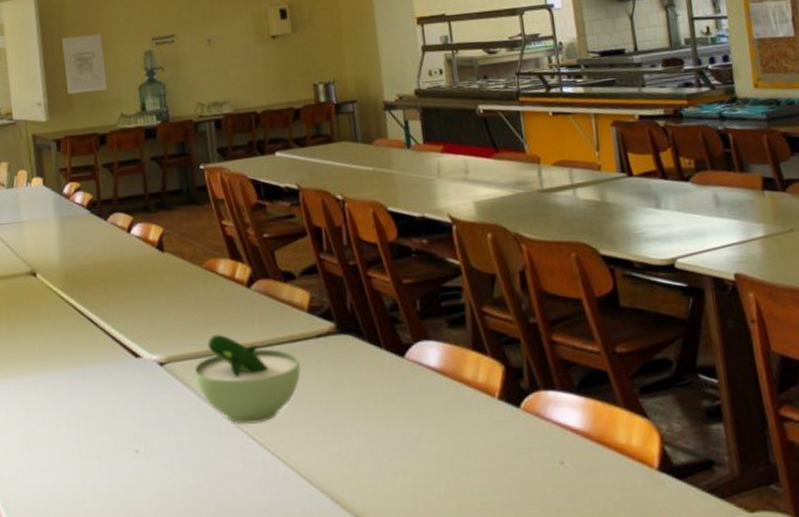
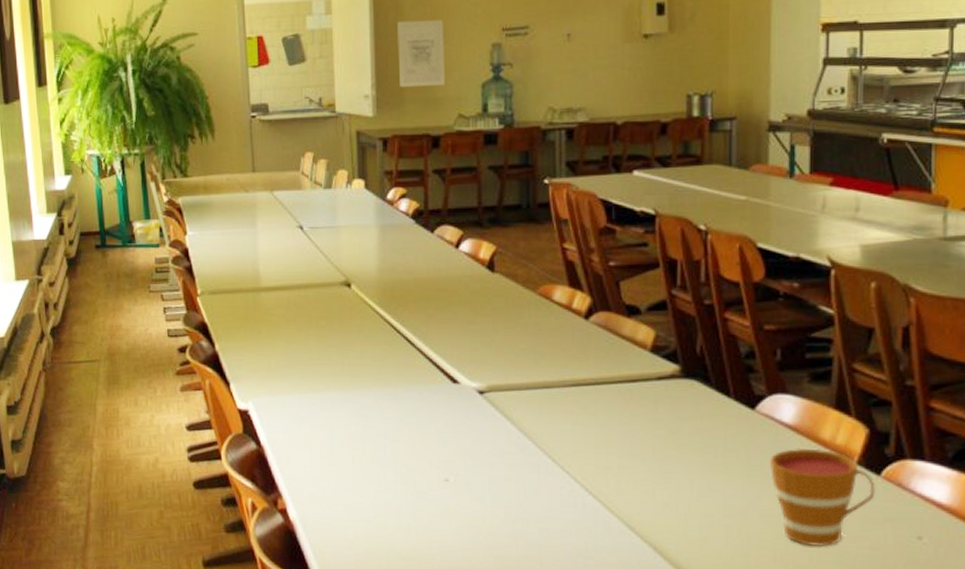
soup bowl: present [194,334,302,424] -> none [516,366,637,464]
cup: none [423,388,518,481] -> present [769,448,876,548]

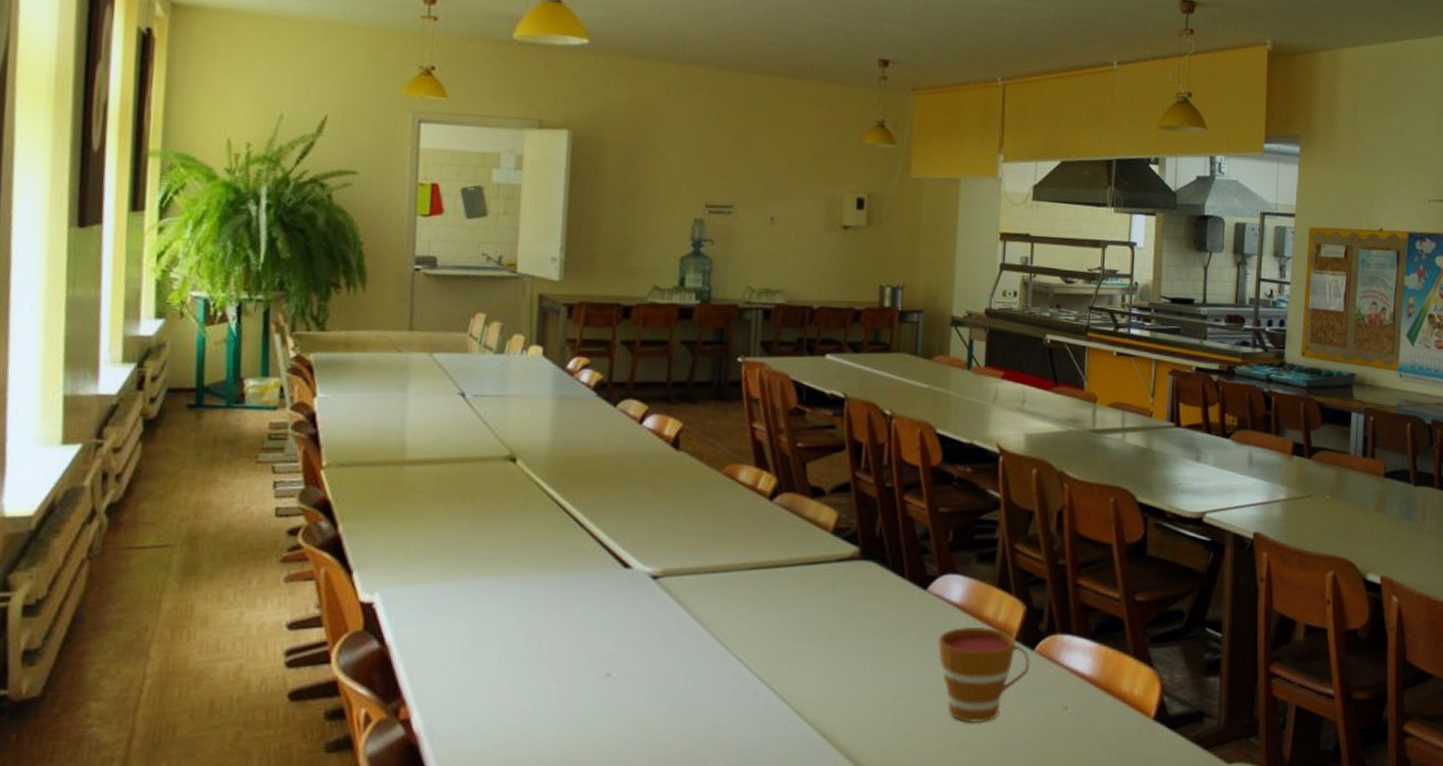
wall art: present [397,19,446,88] -> none [592,185,646,255]

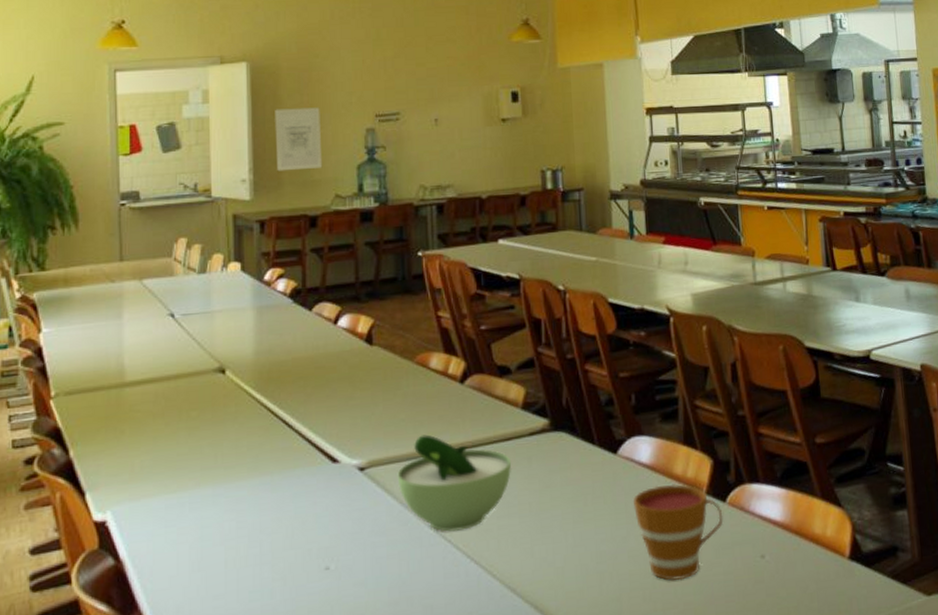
wall art: none [592,185,646,255] -> present [275,107,323,172]
soup bowl: none [691,549,815,651] -> present [397,434,512,532]

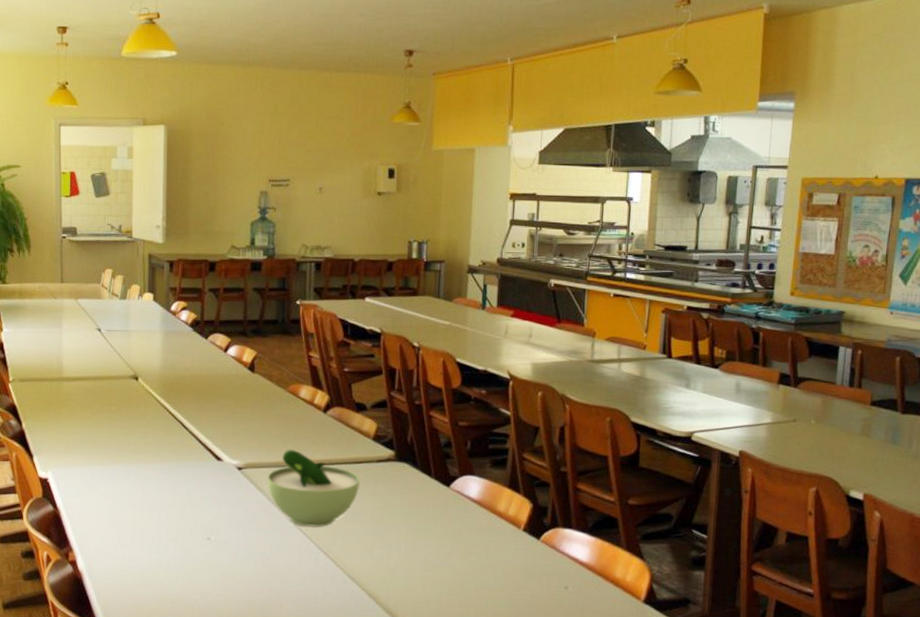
wall art: present [275,107,323,172] -> none [185,168,223,222]
cup: present [633,484,723,581] -> none [459,517,536,595]

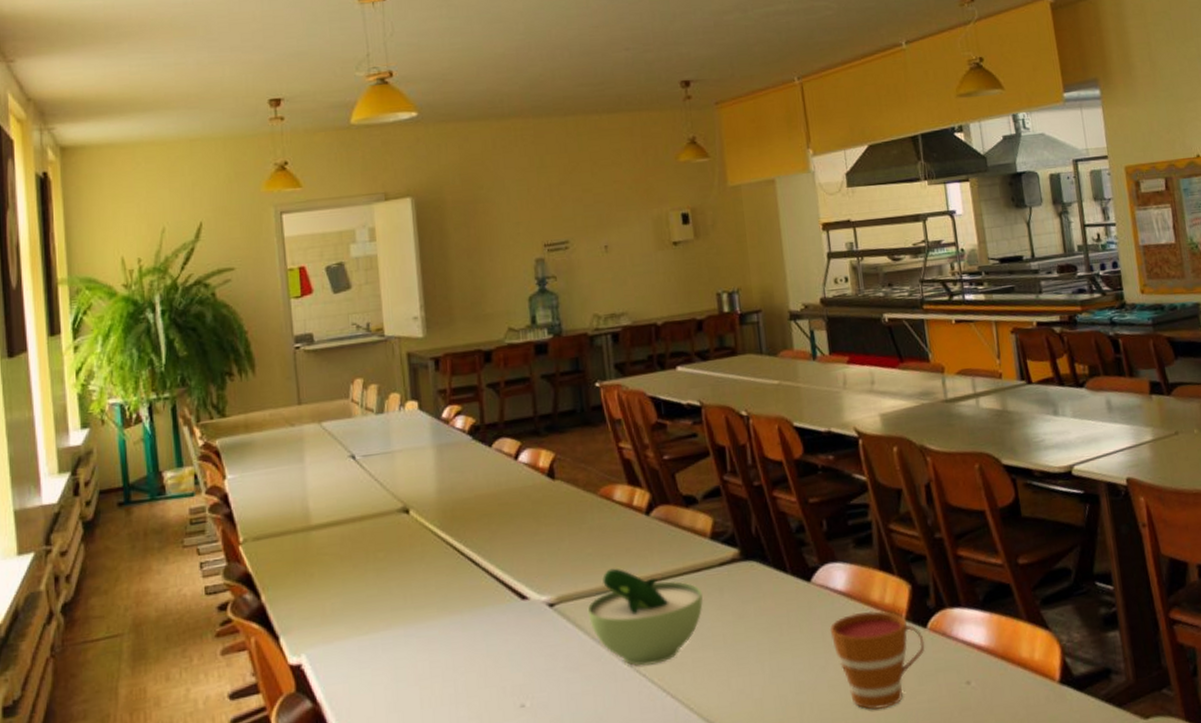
cup: none [459,517,536,595] -> present [830,610,925,710]

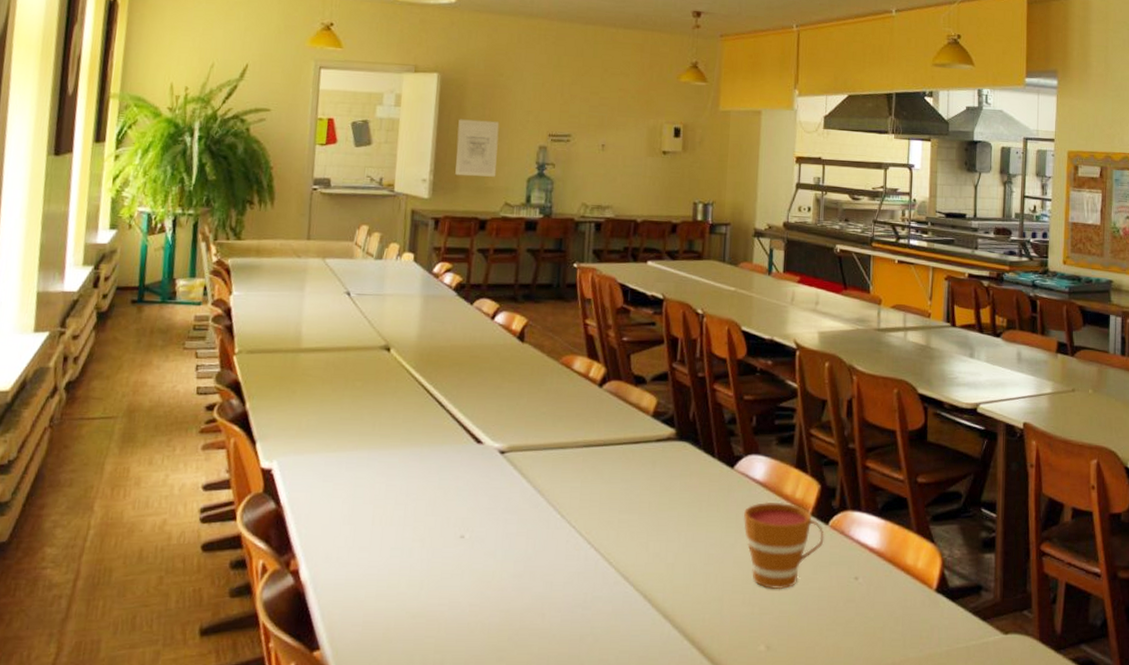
wall art: none [442,240,494,307] -> present [455,119,500,177]
soup bowl: present [587,568,704,667] -> none [532,429,637,519]

